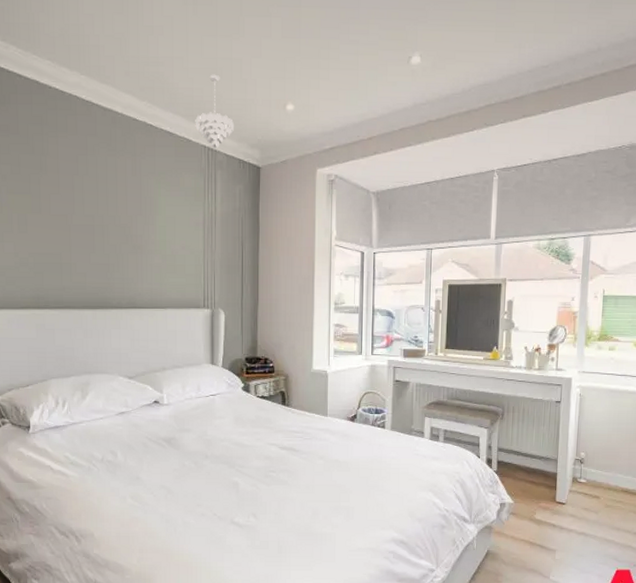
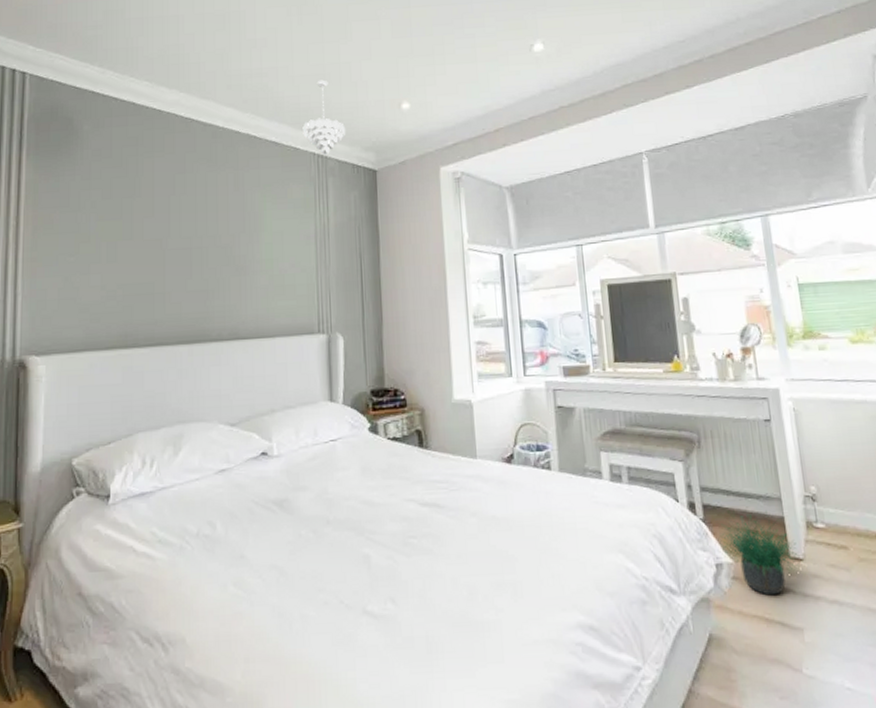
potted plant: none [507,467,563,527] -> present [720,510,801,596]

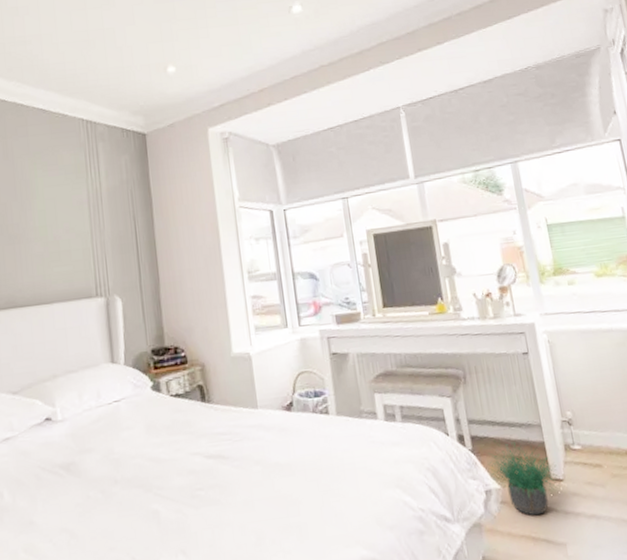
pendant light: present [302,80,345,155] -> none [69,46,113,120]

